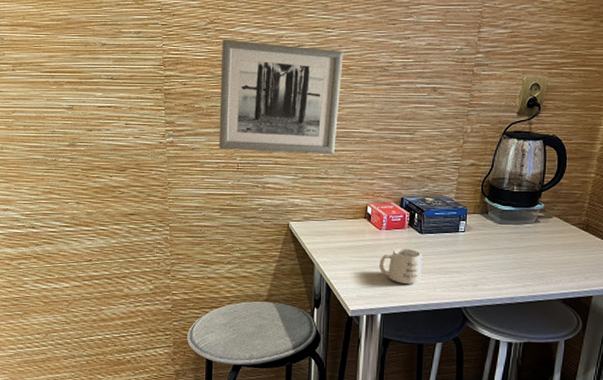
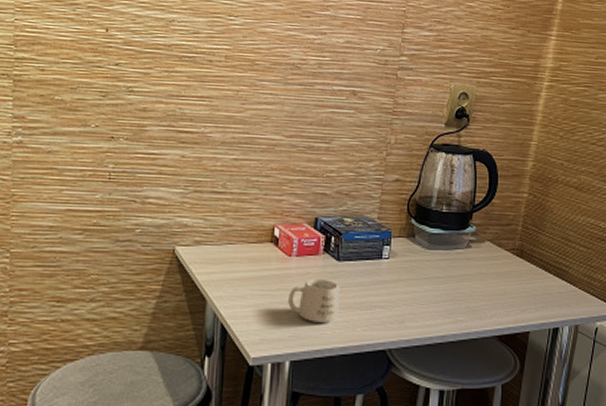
wall art: present [219,39,344,154] -> none [85,18,248,164]

